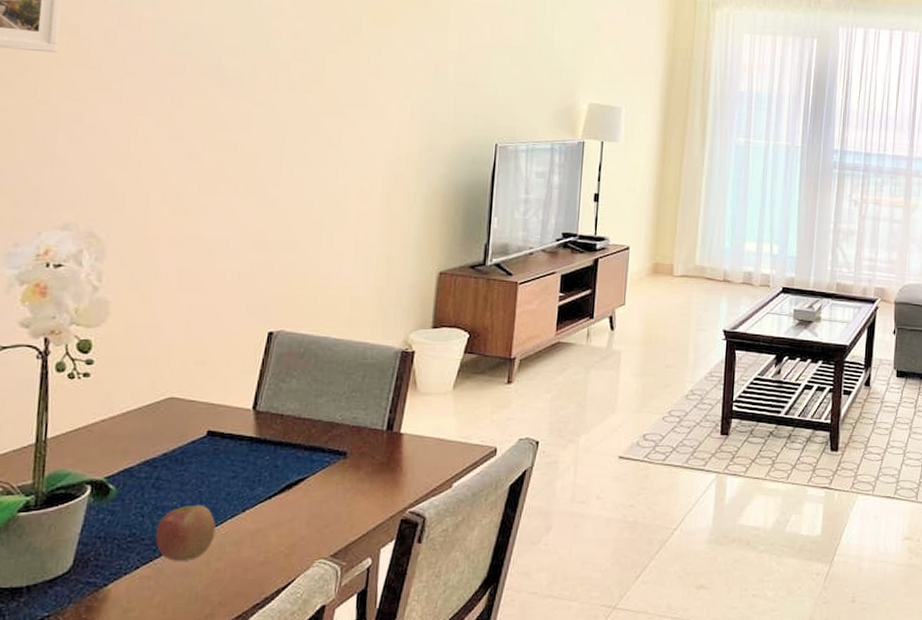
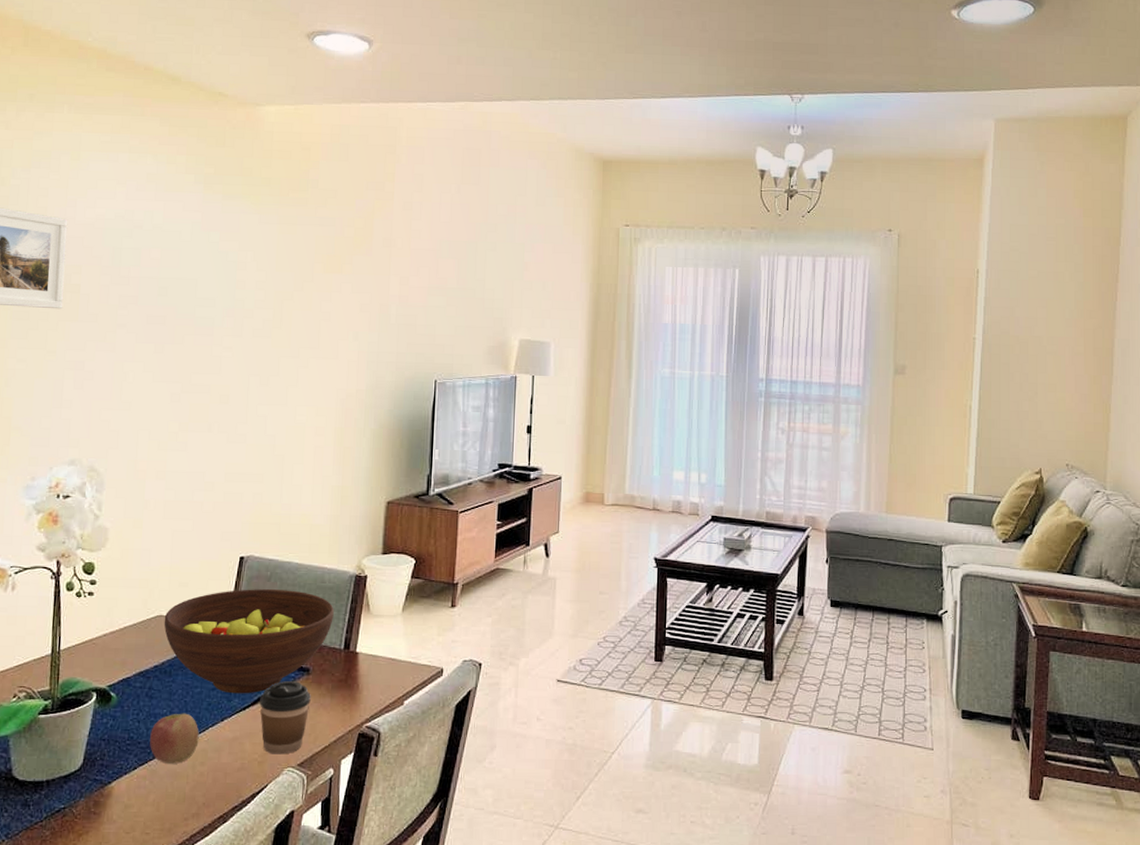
fruit bowl: none [175,367,376,482] -> present [164,589,334,694]
coffee cup: none [288,466,348,546] -> present [259,681,311,755]

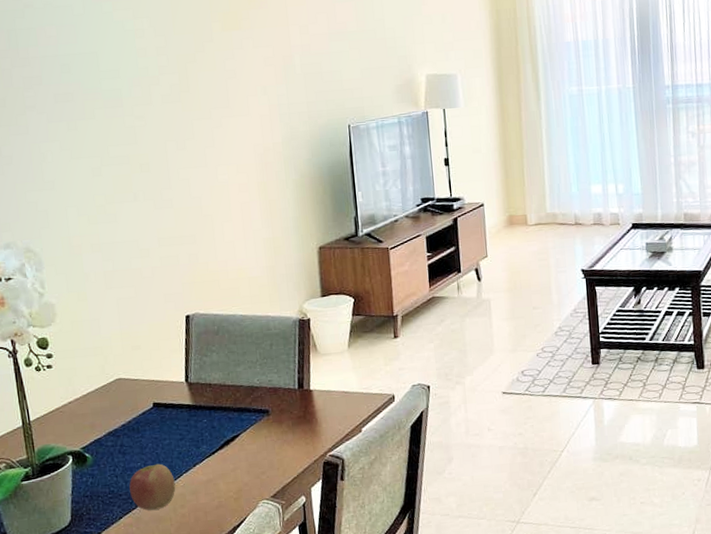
fruit bowl: present [164,589,334,694] -> none [123,340,284,441]
coffee cup: present [259,681,311,755] -> none [226,423,274,490]

